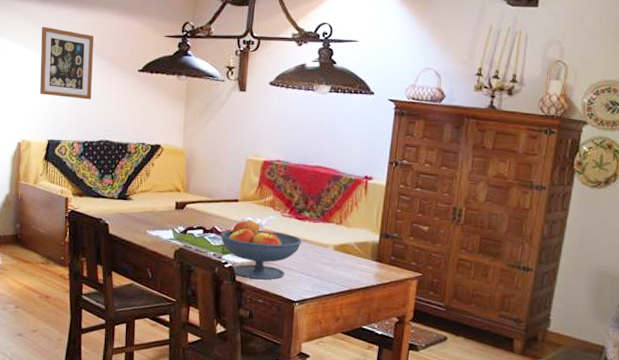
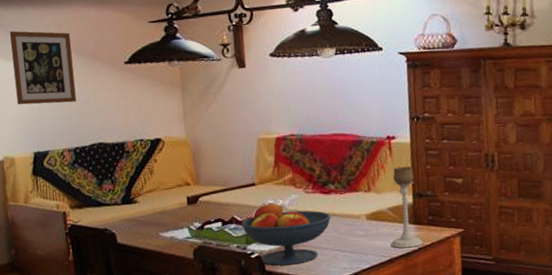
candle holder: none [352,206,384,283] -> present [390,166,424,248]

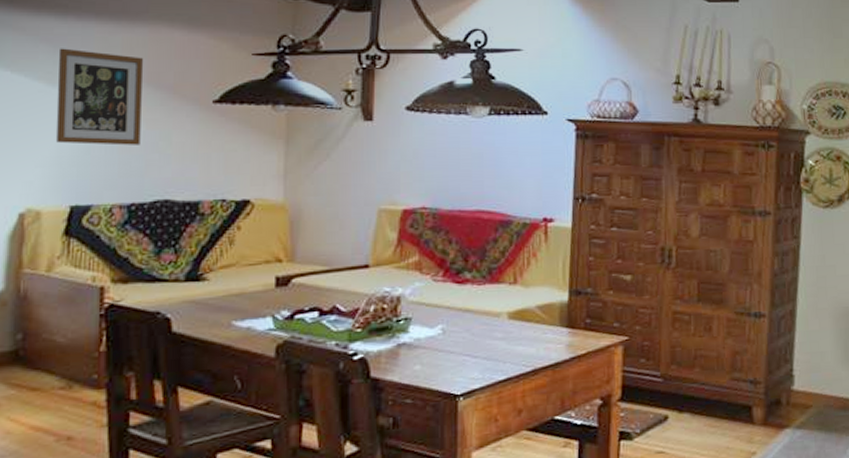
fruit bowl: present [241,203,331,266] -> none [345,290,464,372]
candle holder: present [390,166,424,248] -> none [535,256,577,357]

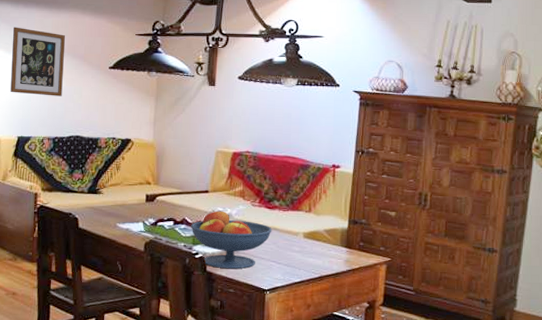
fruit bowl: none [345,290,464,372] -> present [191,209,272,269]

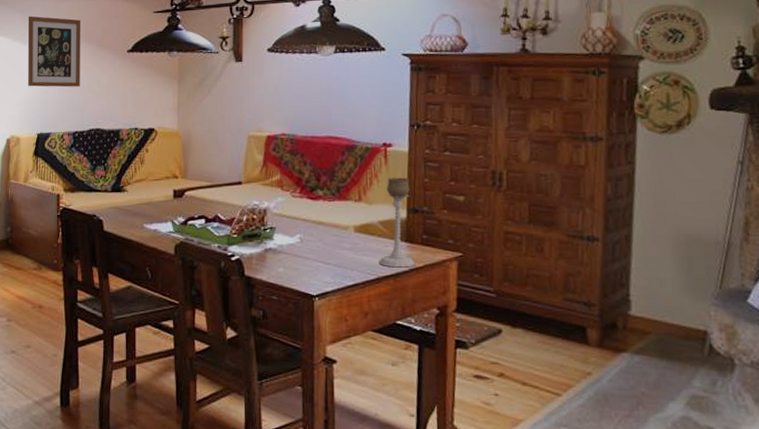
fruit bowl: present [191,209,272,269] -> none [224,203,317,272]
candle holder: none [322,194,352,269] -> present [378,177,416,268]

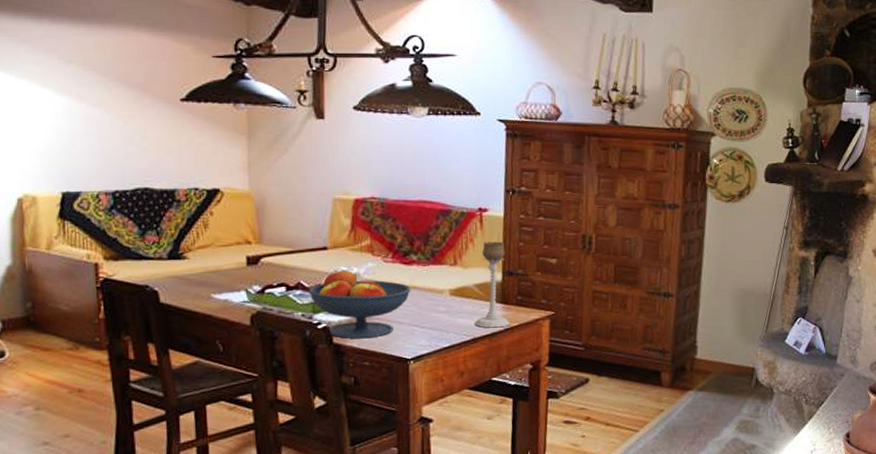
wall art: present [28,16,81,87] -> none [39,49,119,139]
fruit bowl: none [224,203,317,272] -> present [308,269,411,339]

